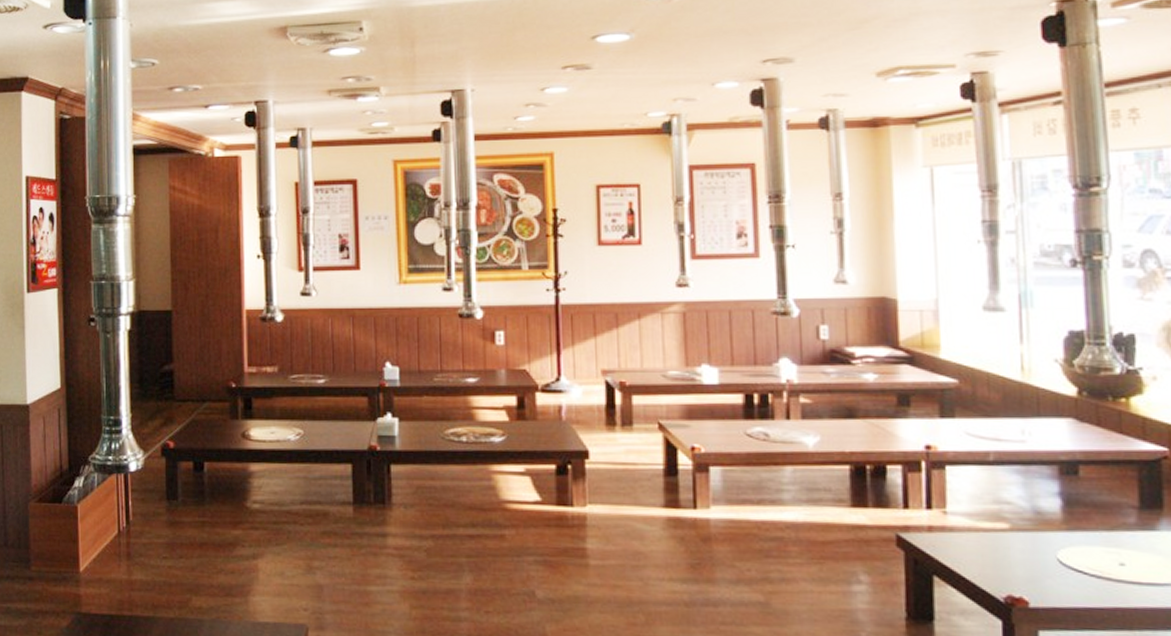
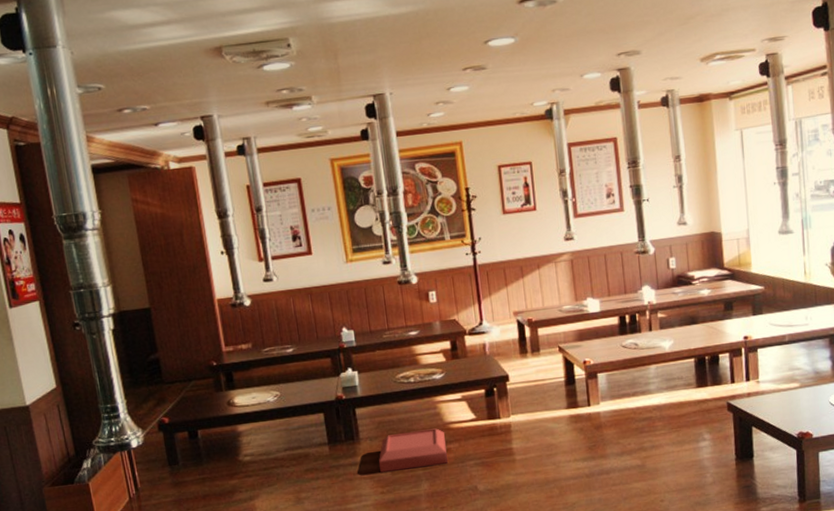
seat cushion: none [411,504,499,555] -> present [378,428,448,472]

